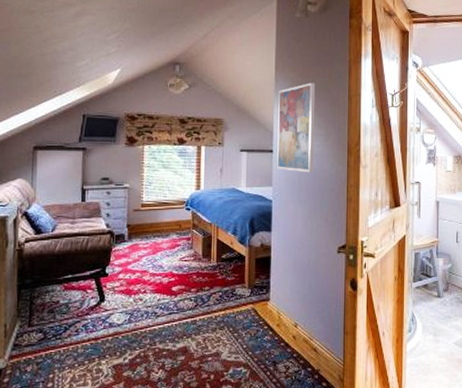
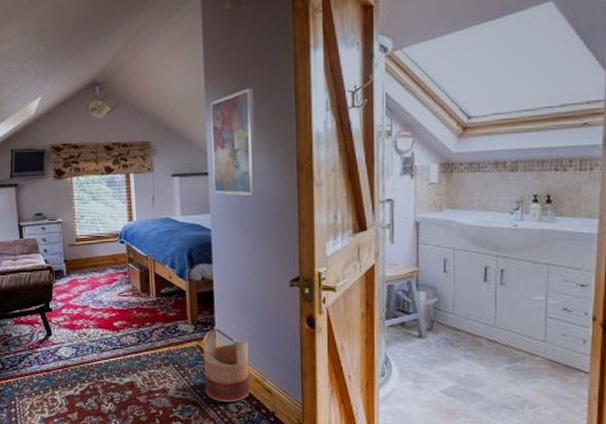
basket: none [256,290,300,363] -> present [203,327,251,403]

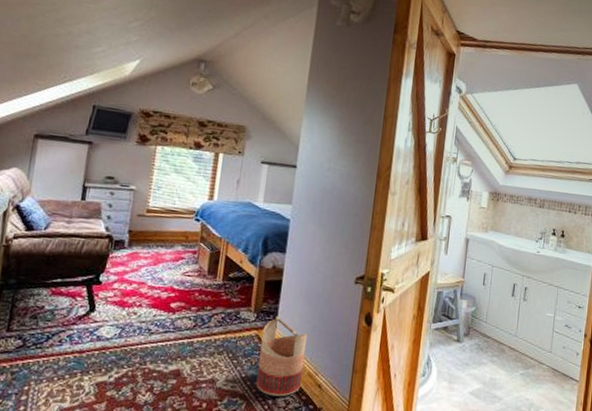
wall art: present [210,88,257,196] -> none [299,97,350,195]

